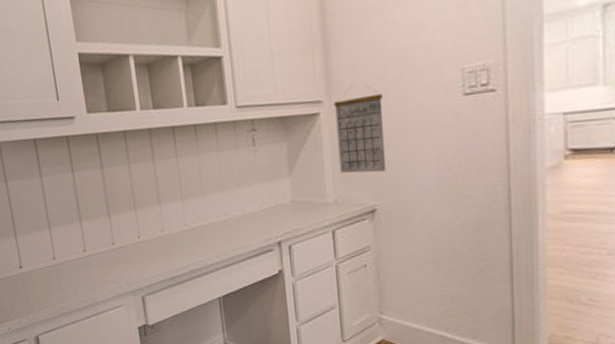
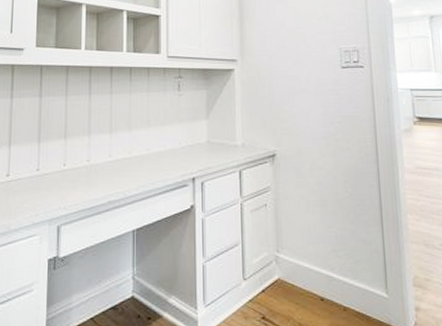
calendar: present [333,84,387,174] -> none [245,50,285,123]

